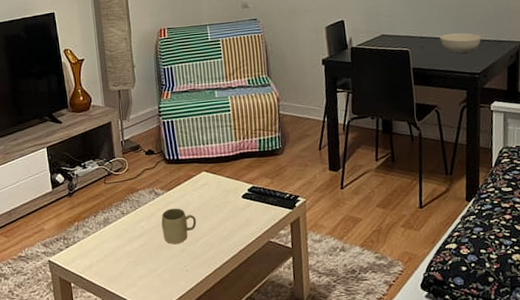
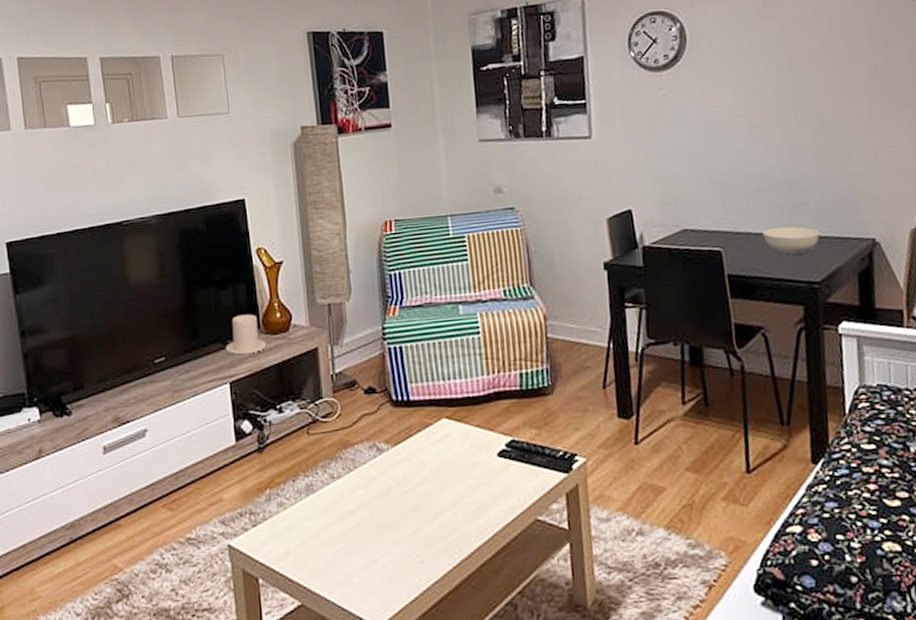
candle: none [42,97,73,128] -> present [225,314,267,355]
mug: present [161,208,197,245] -> none [385,470,435,523]

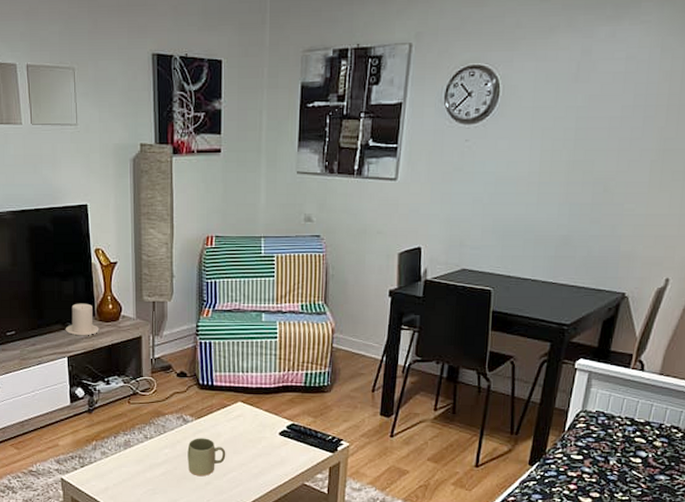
mug: none [385,470,435,523] -> present [187,438,226,477]
bowl: present [763,226,821,255] -> none [530,275,579,299]

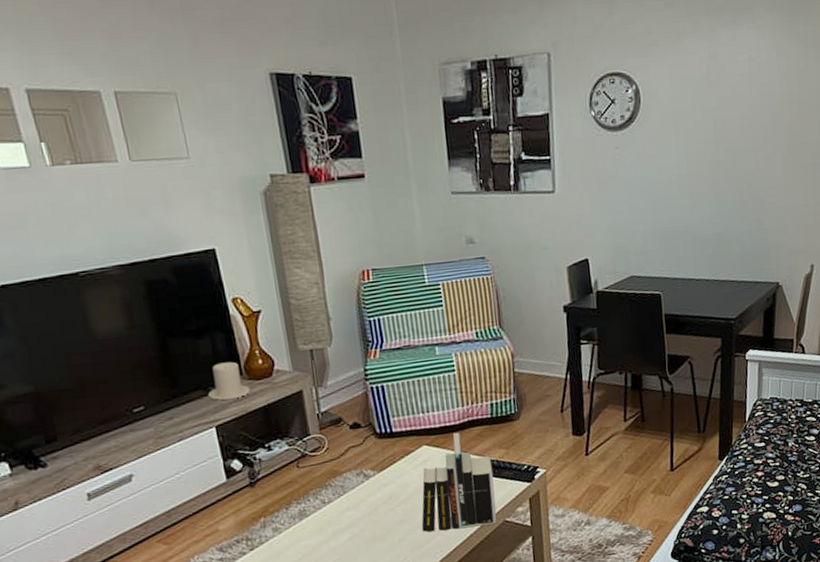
mug: present [187,438,226,477] -> none [373,491,418,535]
book: none [227,394,299,486] -> present [421,432,497,533]

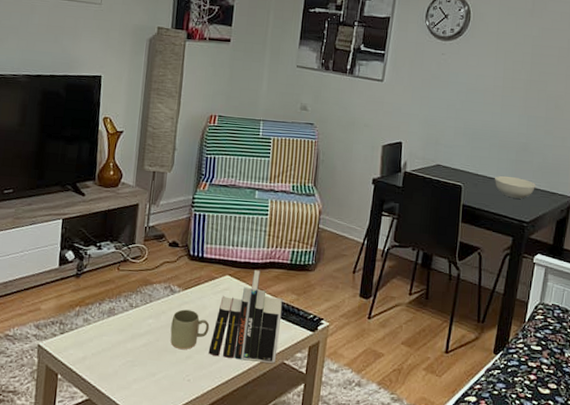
candle: present [207,361,251,401] -> none [63,167,98,200]
mug: none [373,491,418,535] -> present [170,309,210,350]
bowl: none [694,273,739,297] -> present [495,175,536,199]

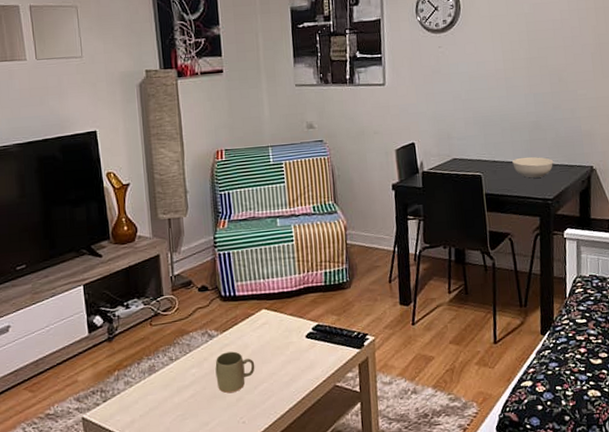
book: present [208,270,283,364] -> none [258,298,328,393]

